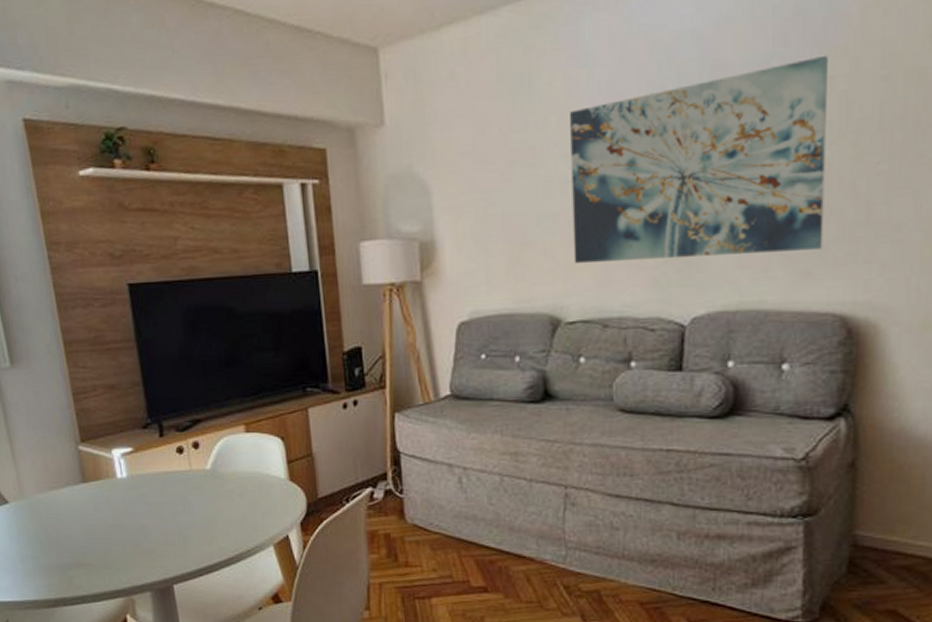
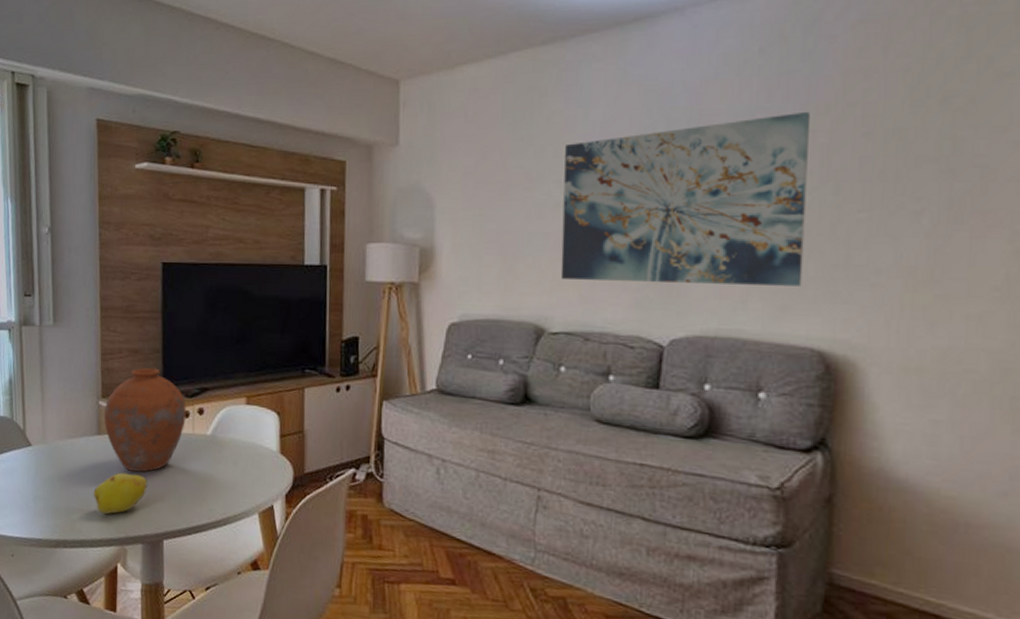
vase: none [85,403,180,517] -> present [103,367,186,472]
fruit: none [87,520,149,566] -> present [93,472,149,515]

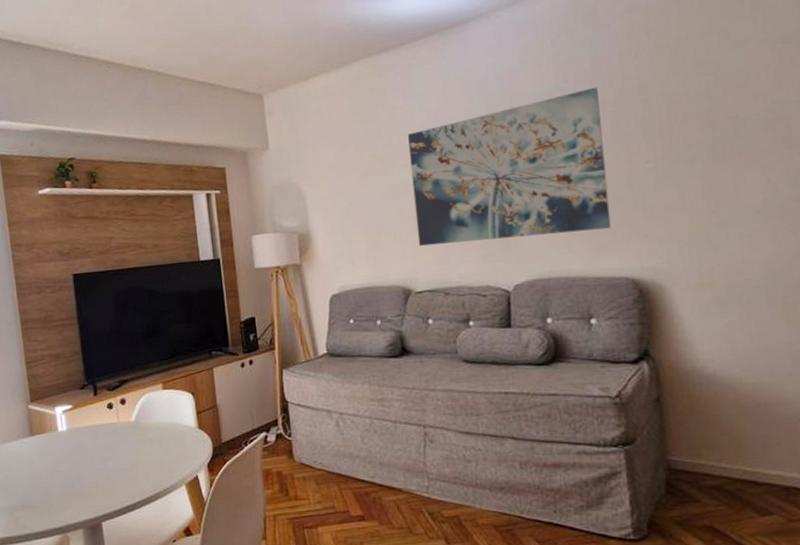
fruit: present [93,472,149,515] -> none [32,466,83,508]
vase: present [103,367,186,472] -> none [34,368,110,464]

